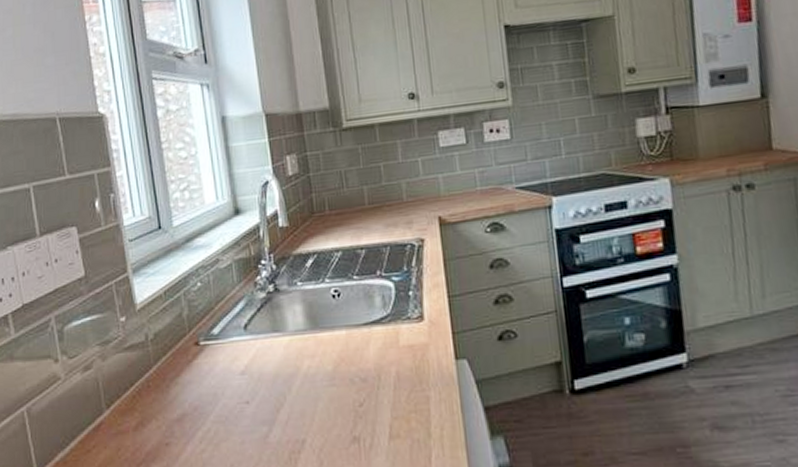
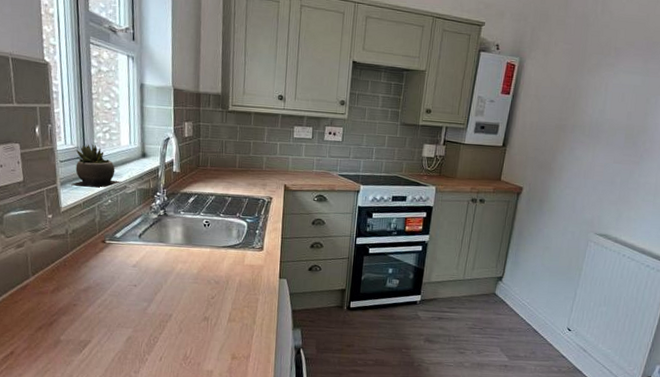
succulent plant: none [145,209,213,271] -> present [70,144,122,188]

